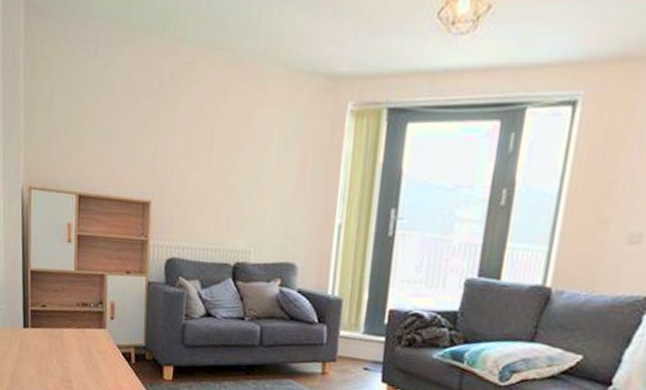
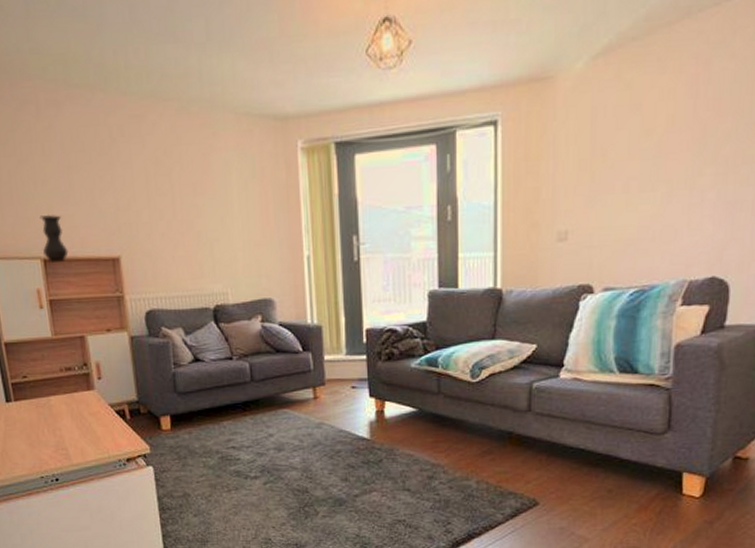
vase: none [80,151,103,200] -> present [39,214,69,264]

